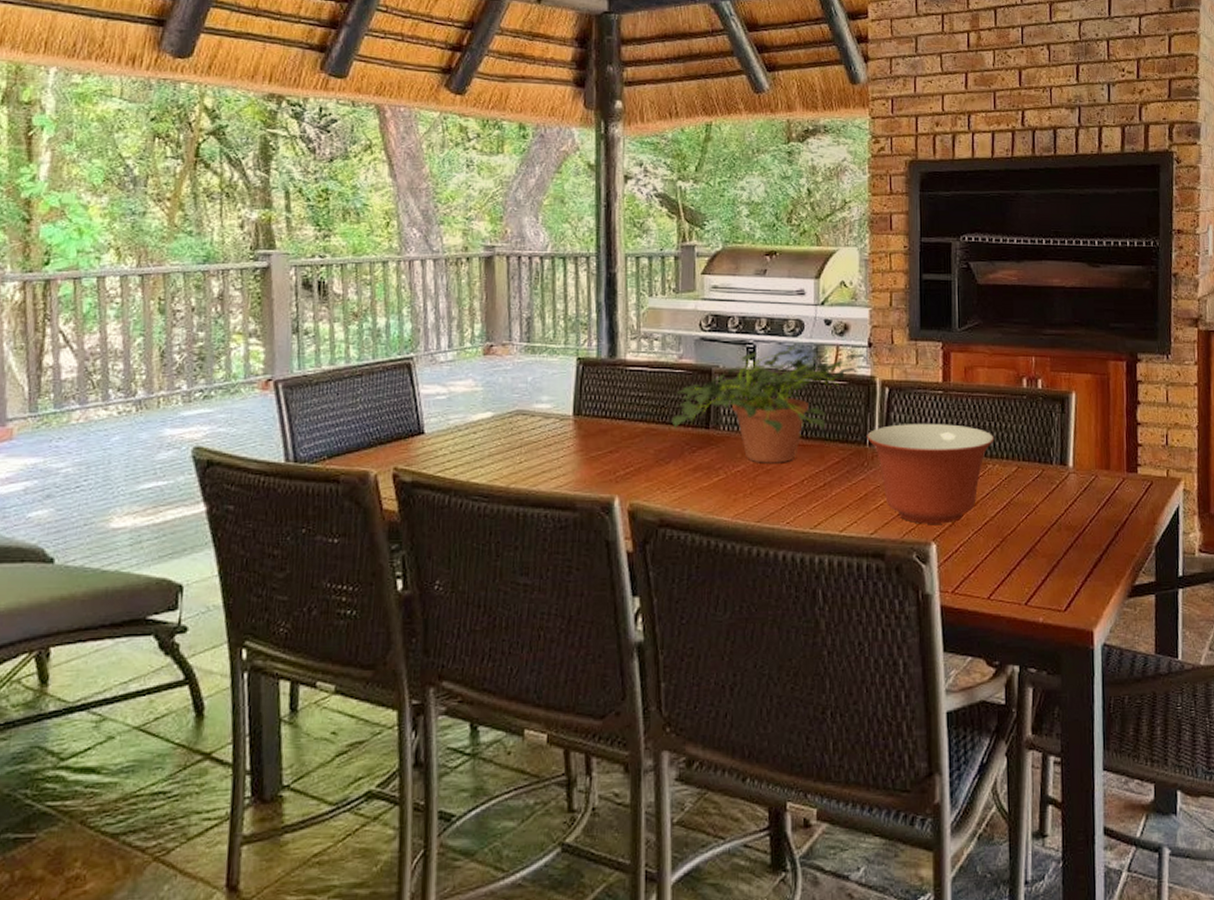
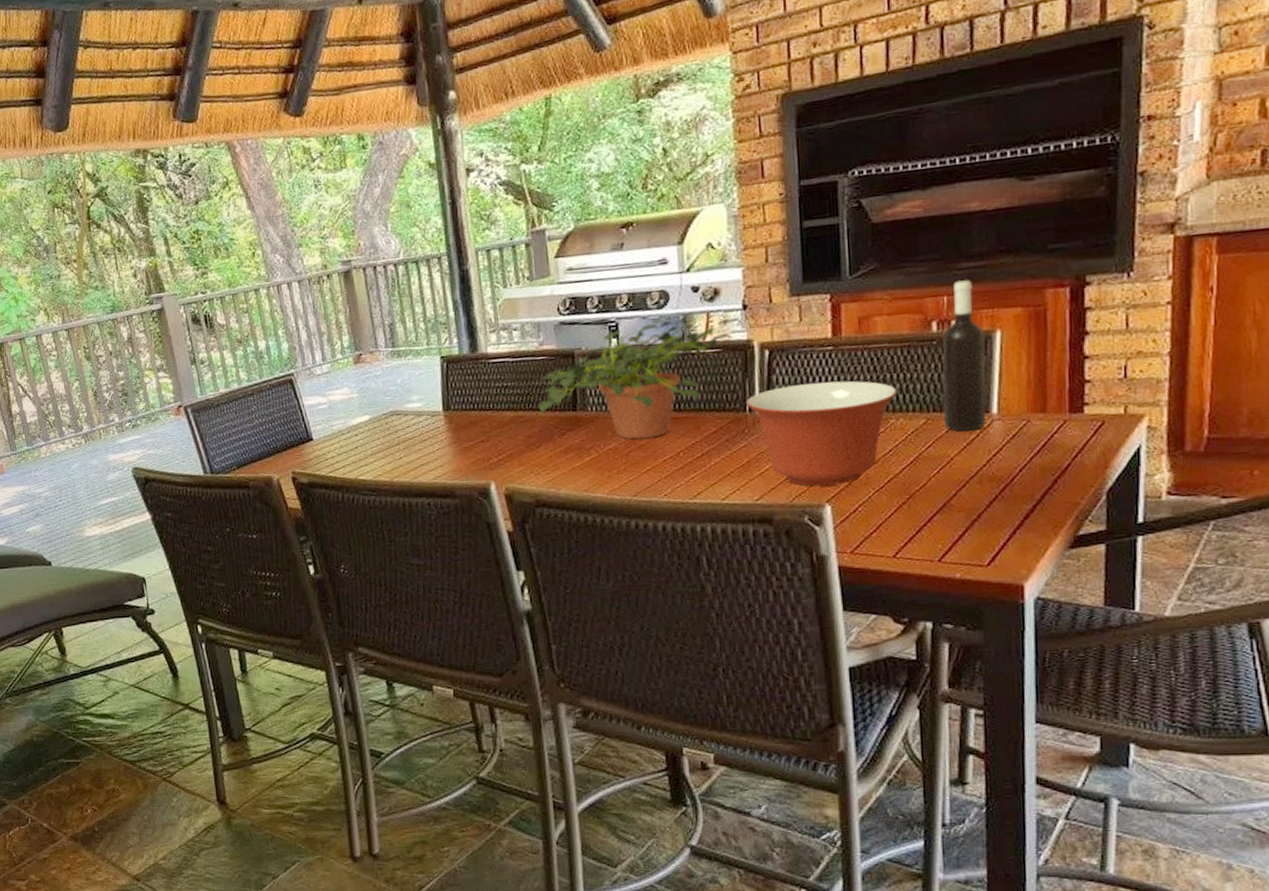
wine bottle: none [1030,345,1064,481] -> present [942,280,986,432]

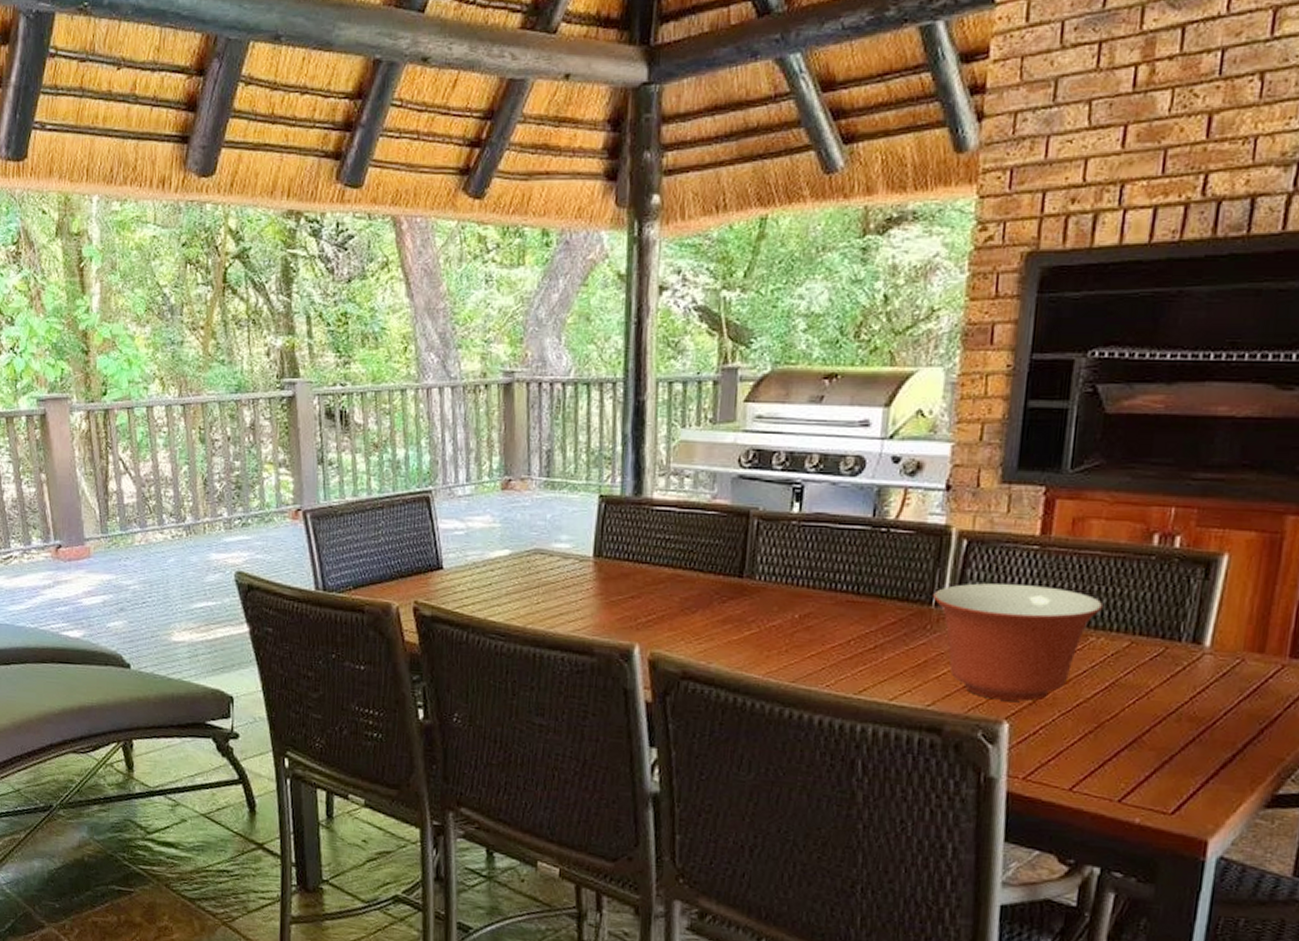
potted plant: present [538,316,741,440] -> none [700,485,942,620]
wine bottle: present [942,280,986,432] -> none [1148,492,1211,662]

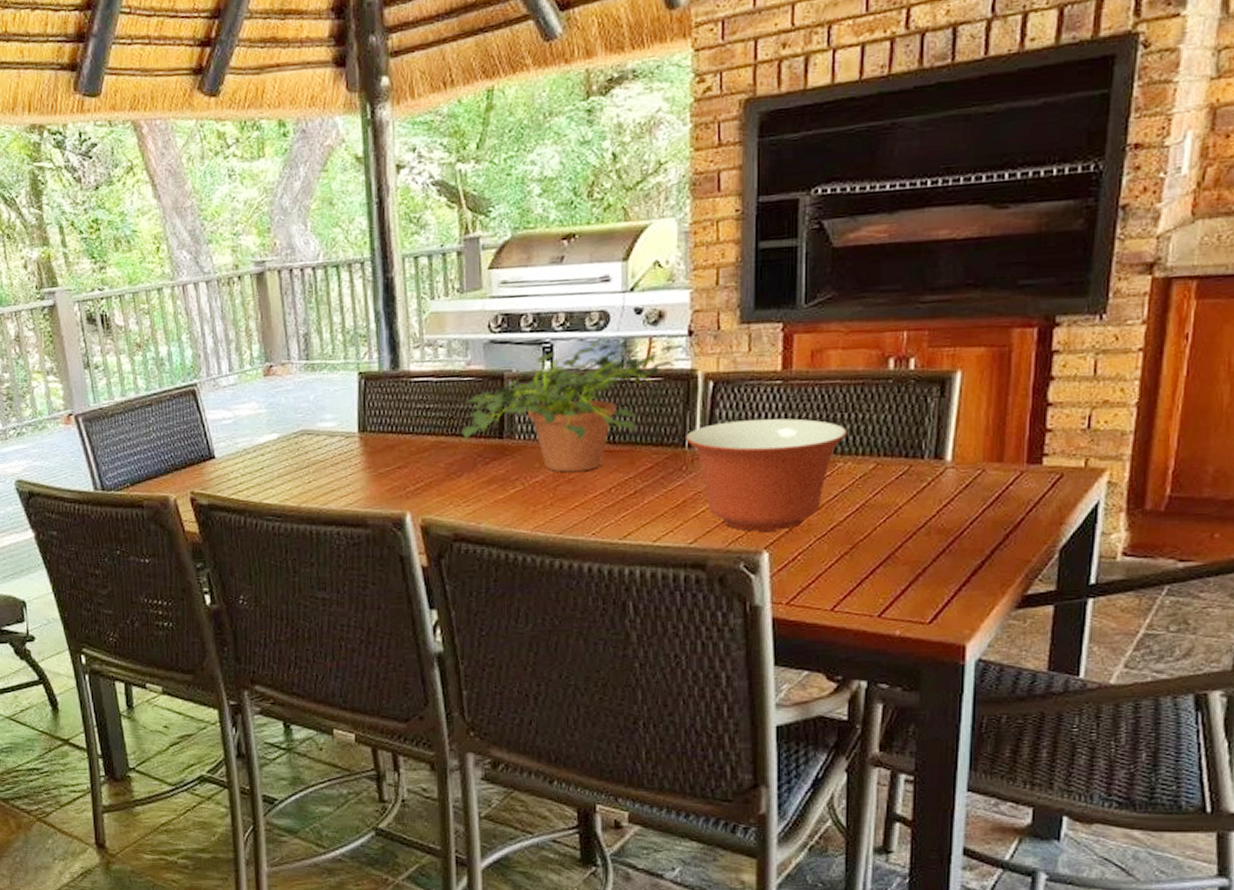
potted plant: none [700,485,942,620] -> present [461,339,686,473]

